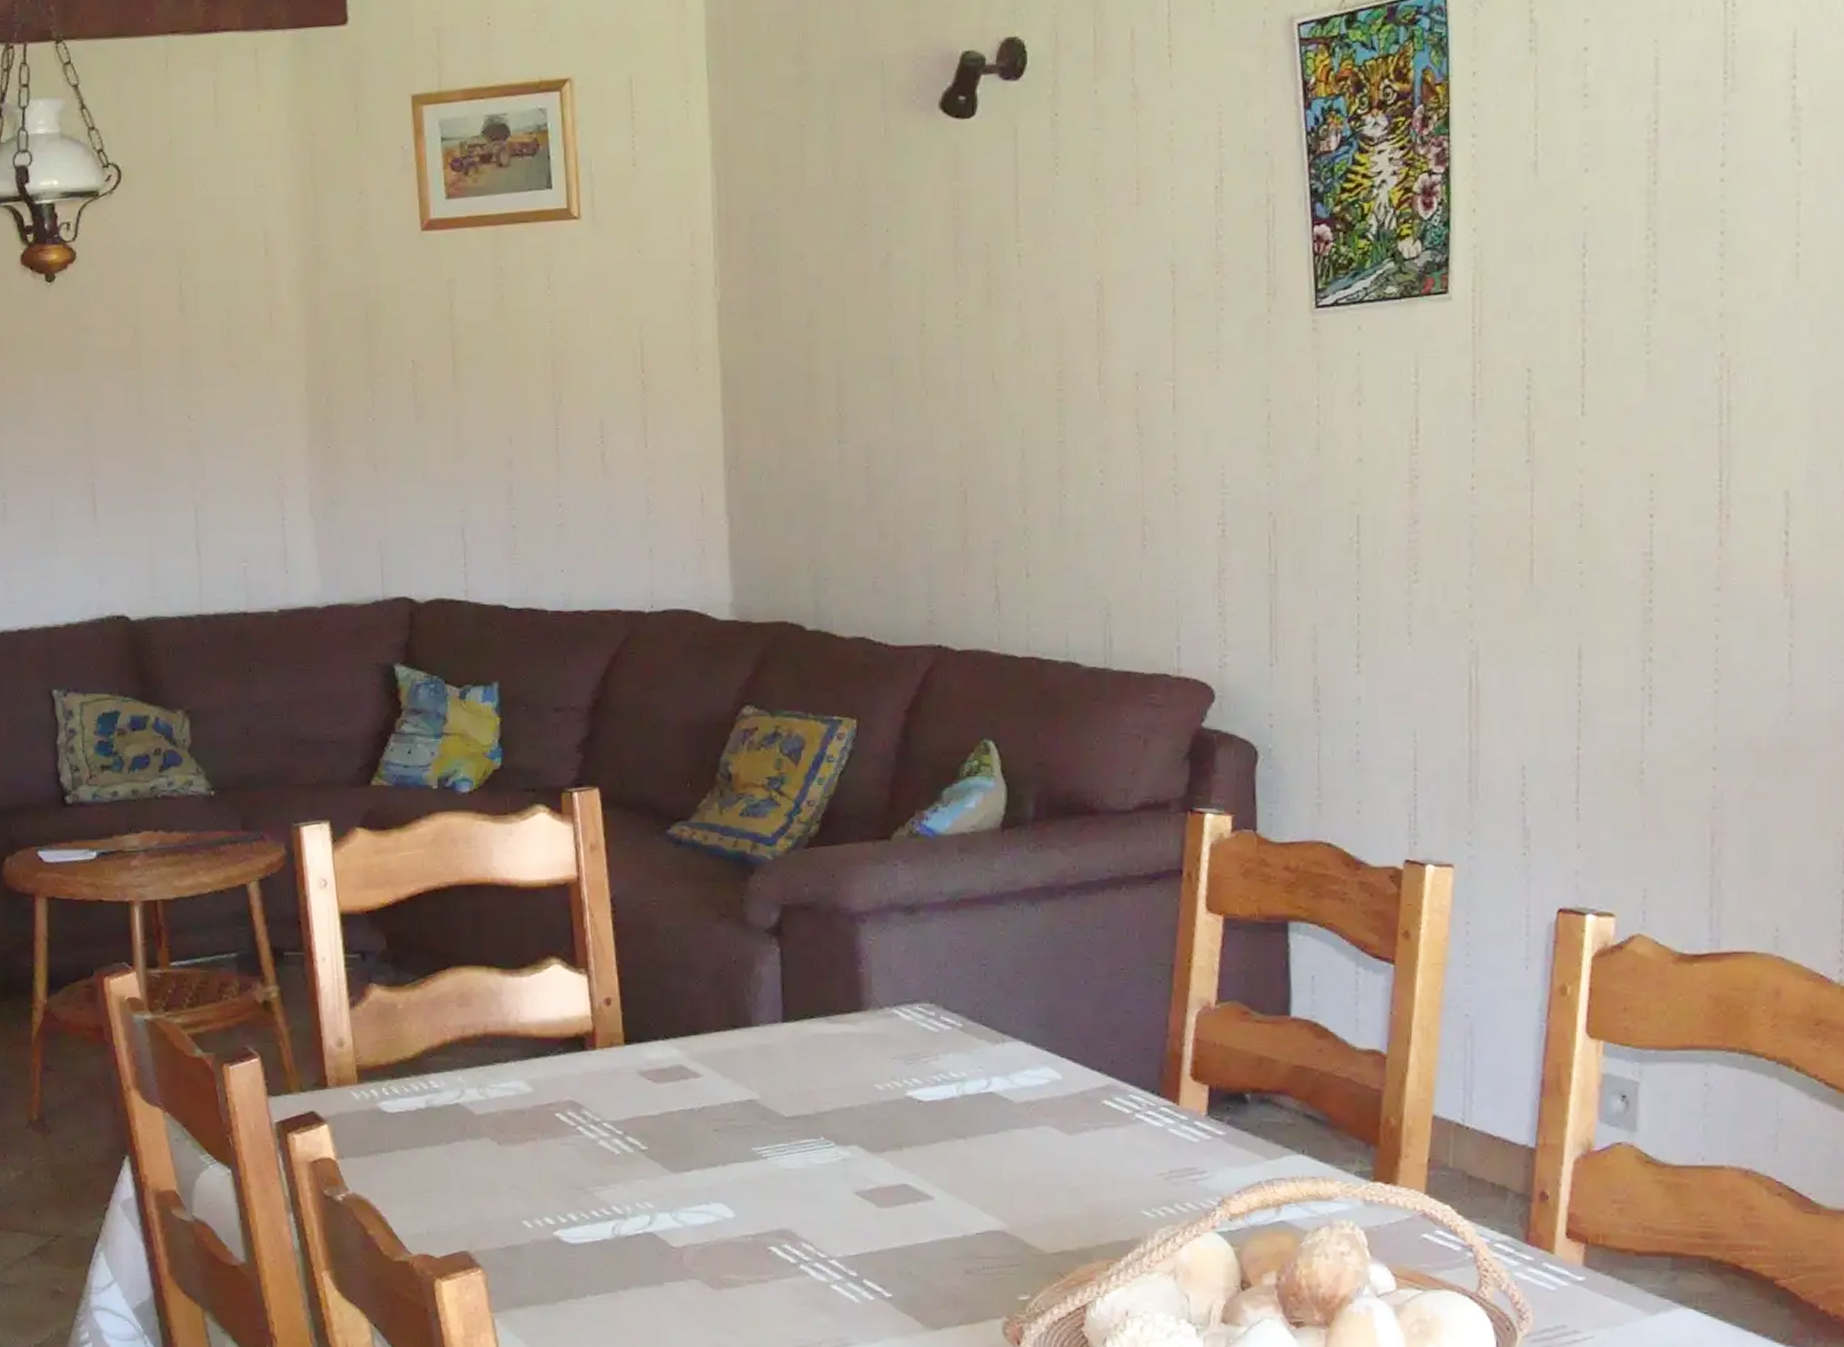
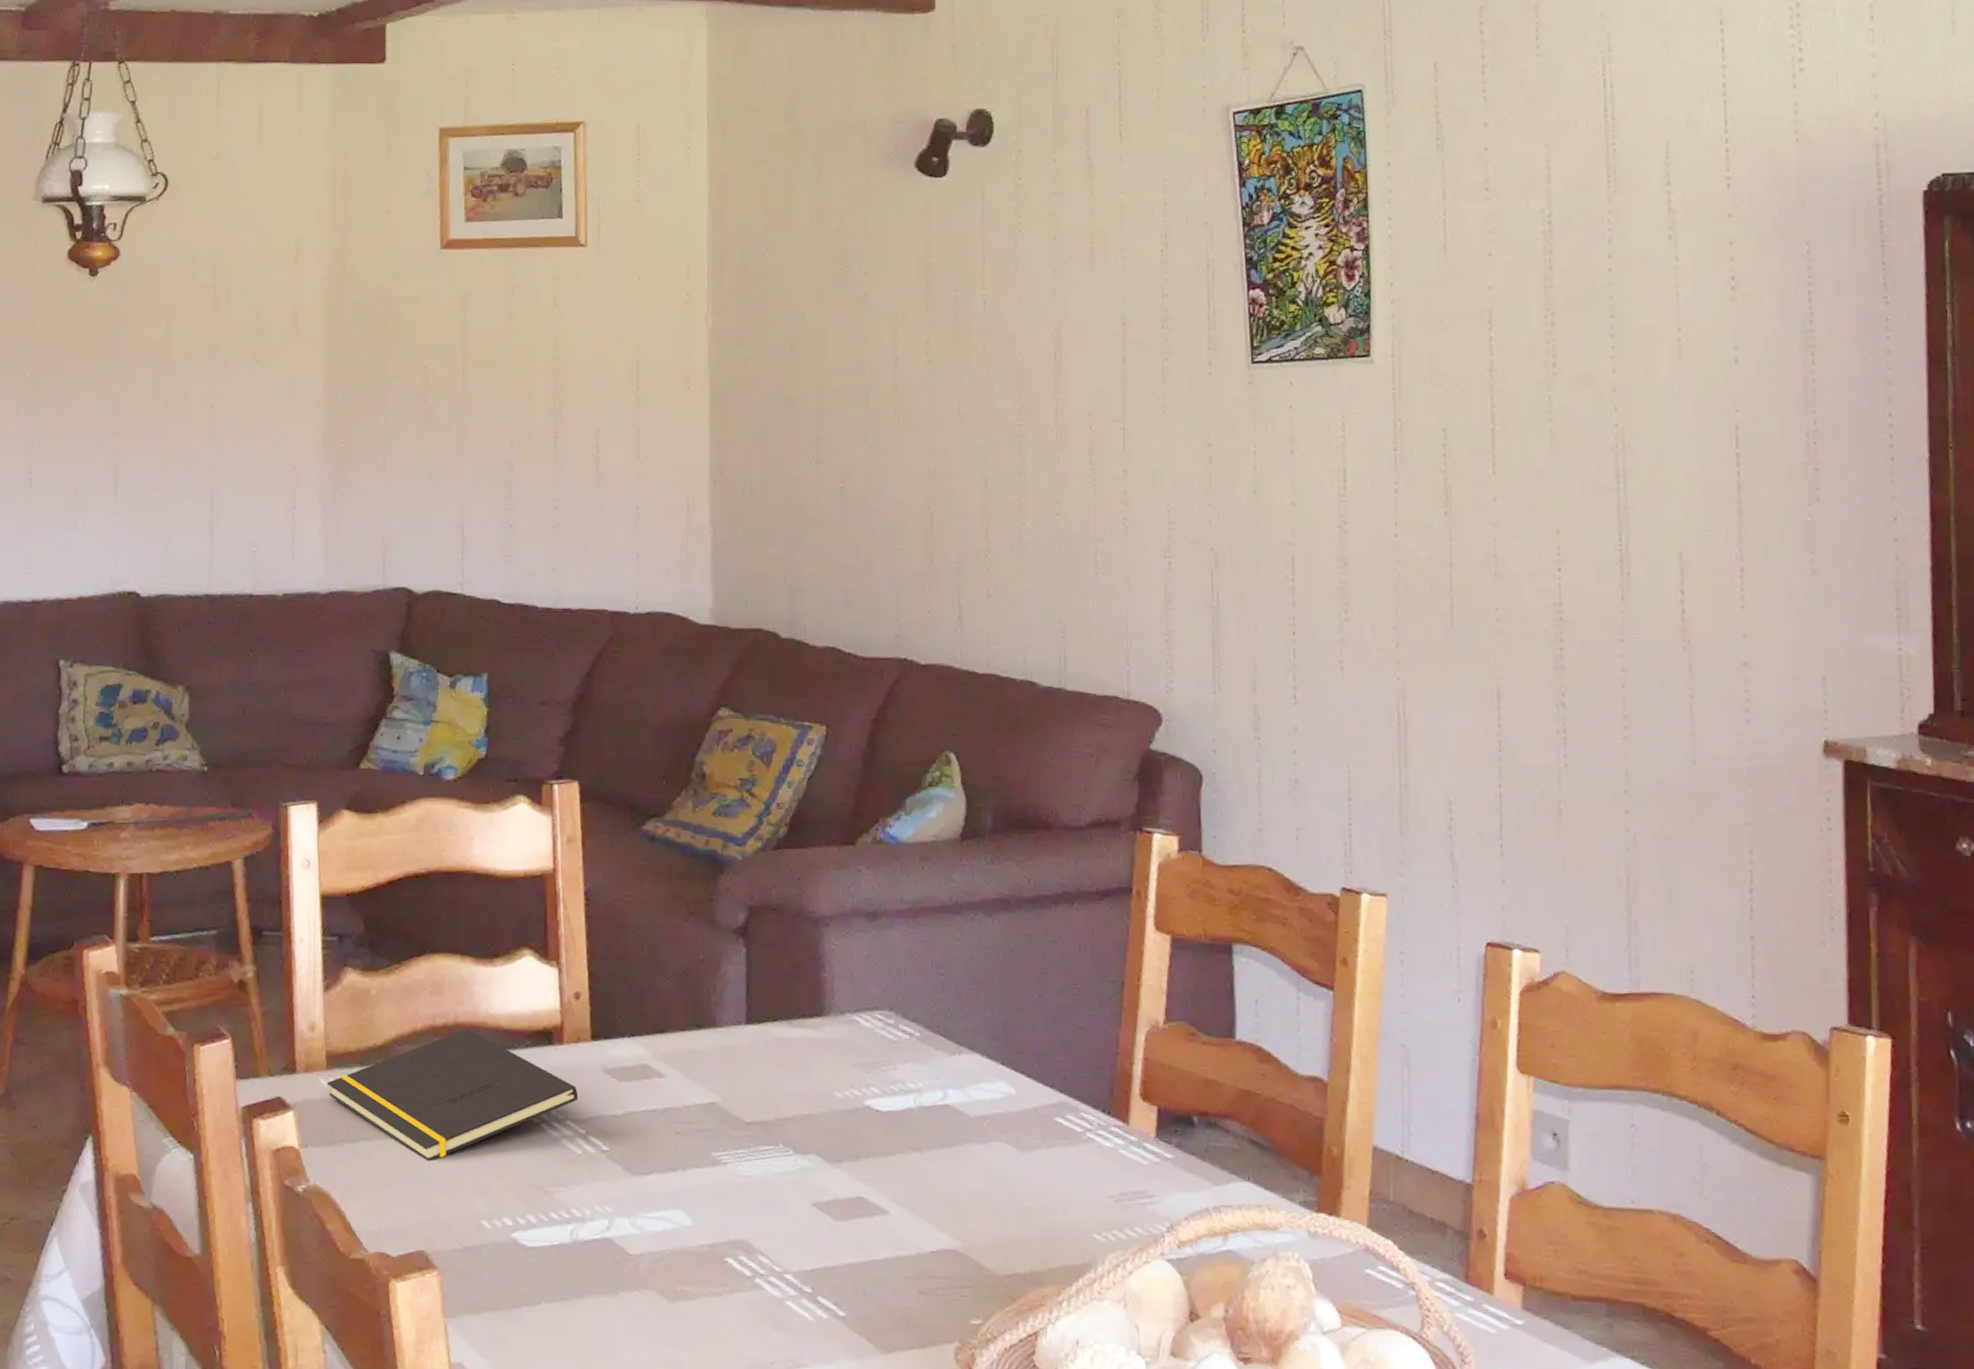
notepad: none [359,1037,614,1167] -> present [327,1028,579,1162]

